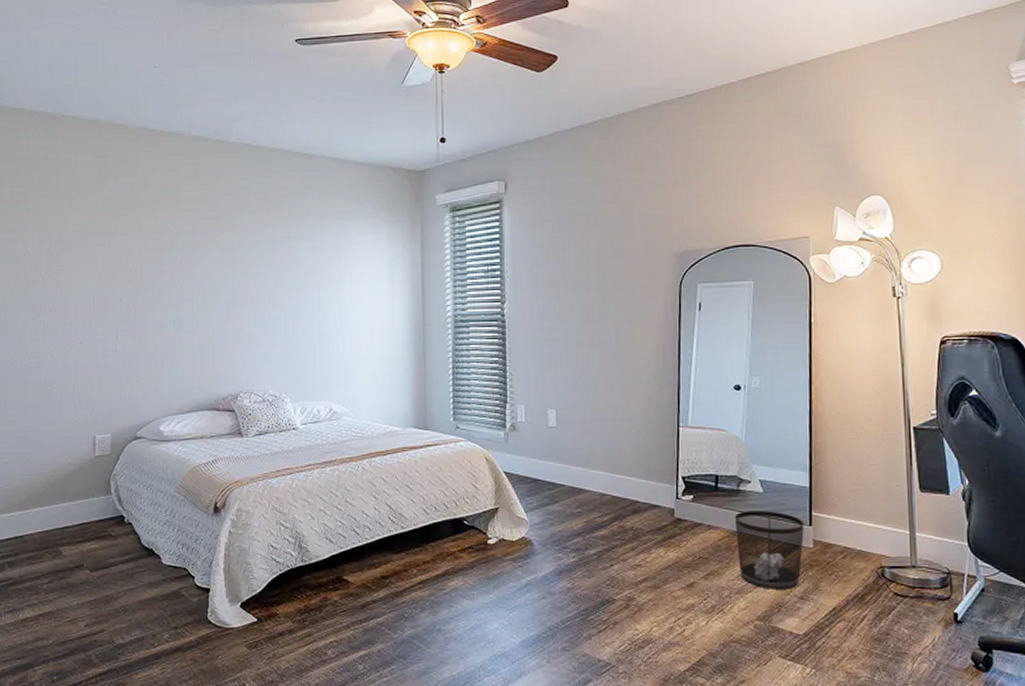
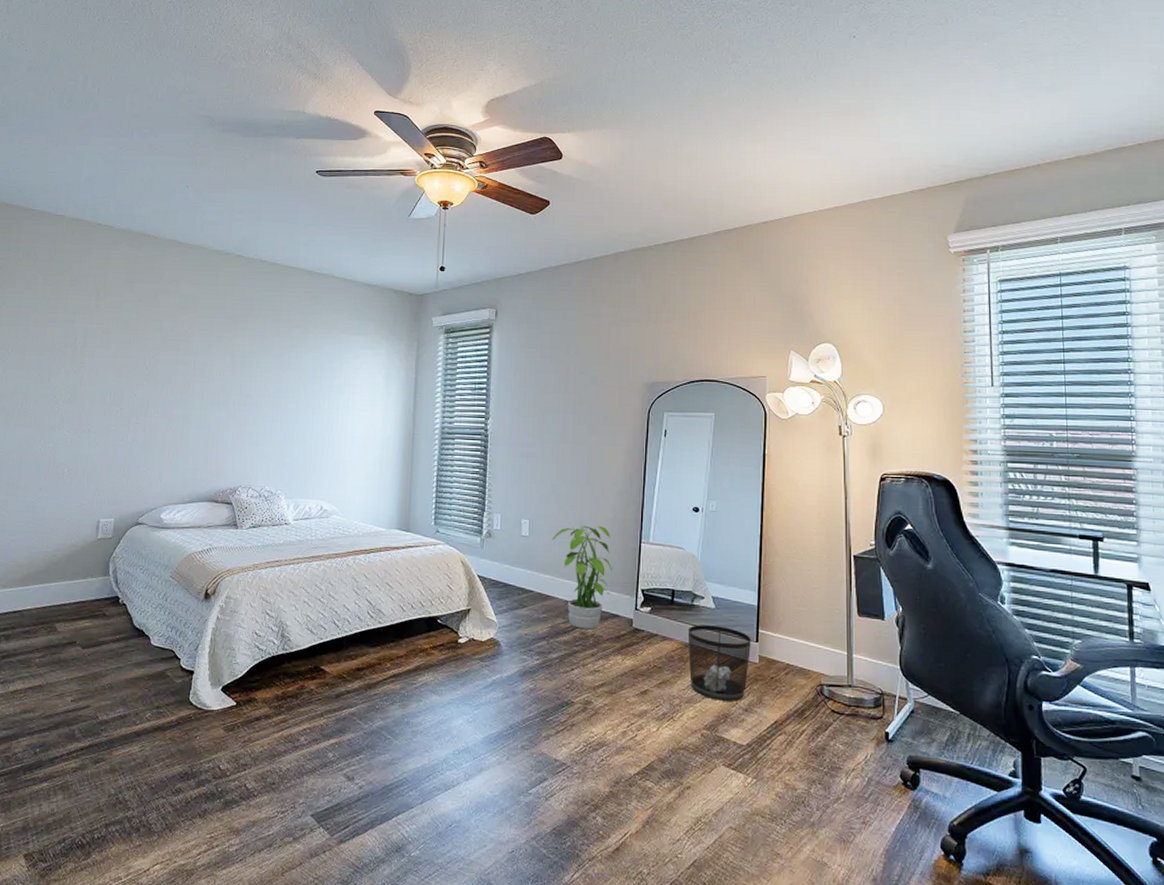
potted plant: none [580,408,649,522] -> present [550,521,612,630]

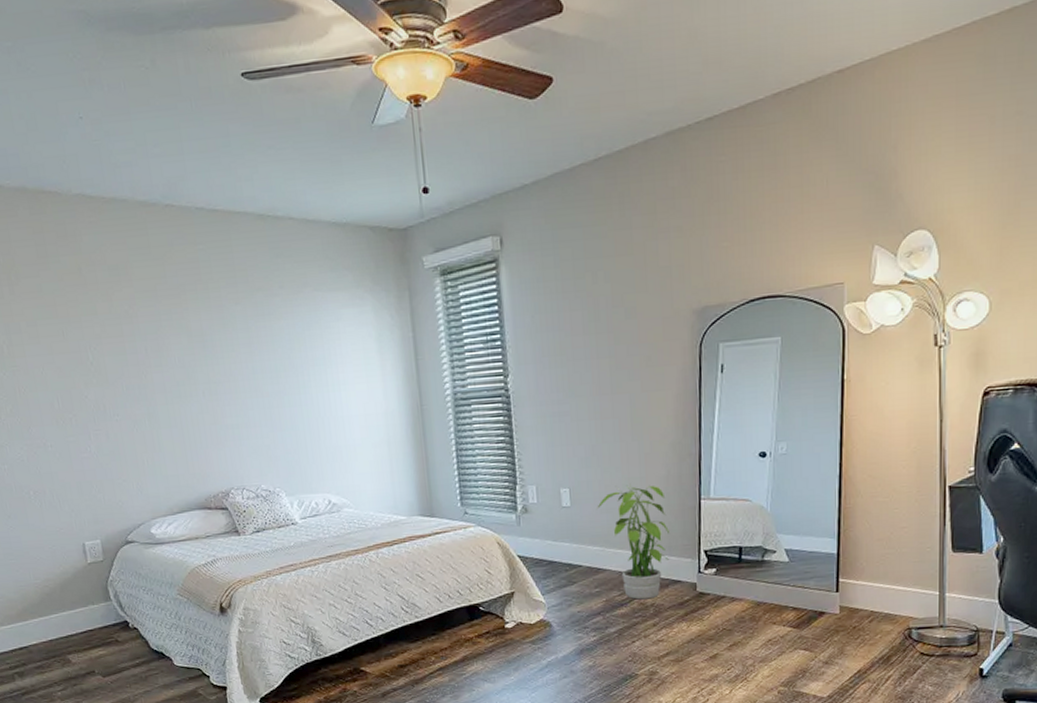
waste bin: present [687,624,751,701] -> none [758,579,830,656]

